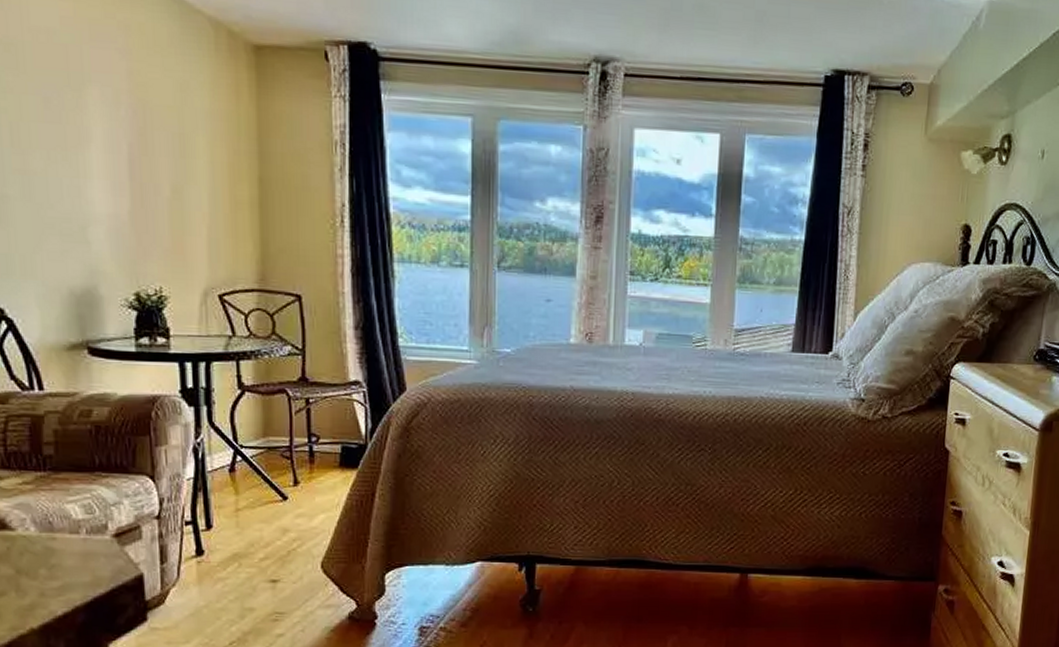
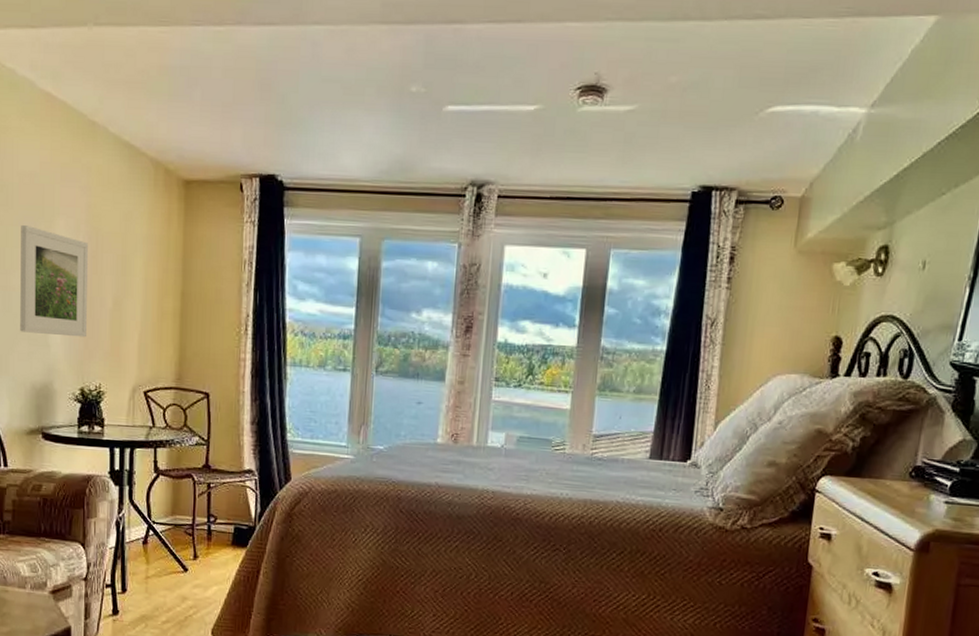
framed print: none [39,94,139,232] -> present [20,225,88,338]

